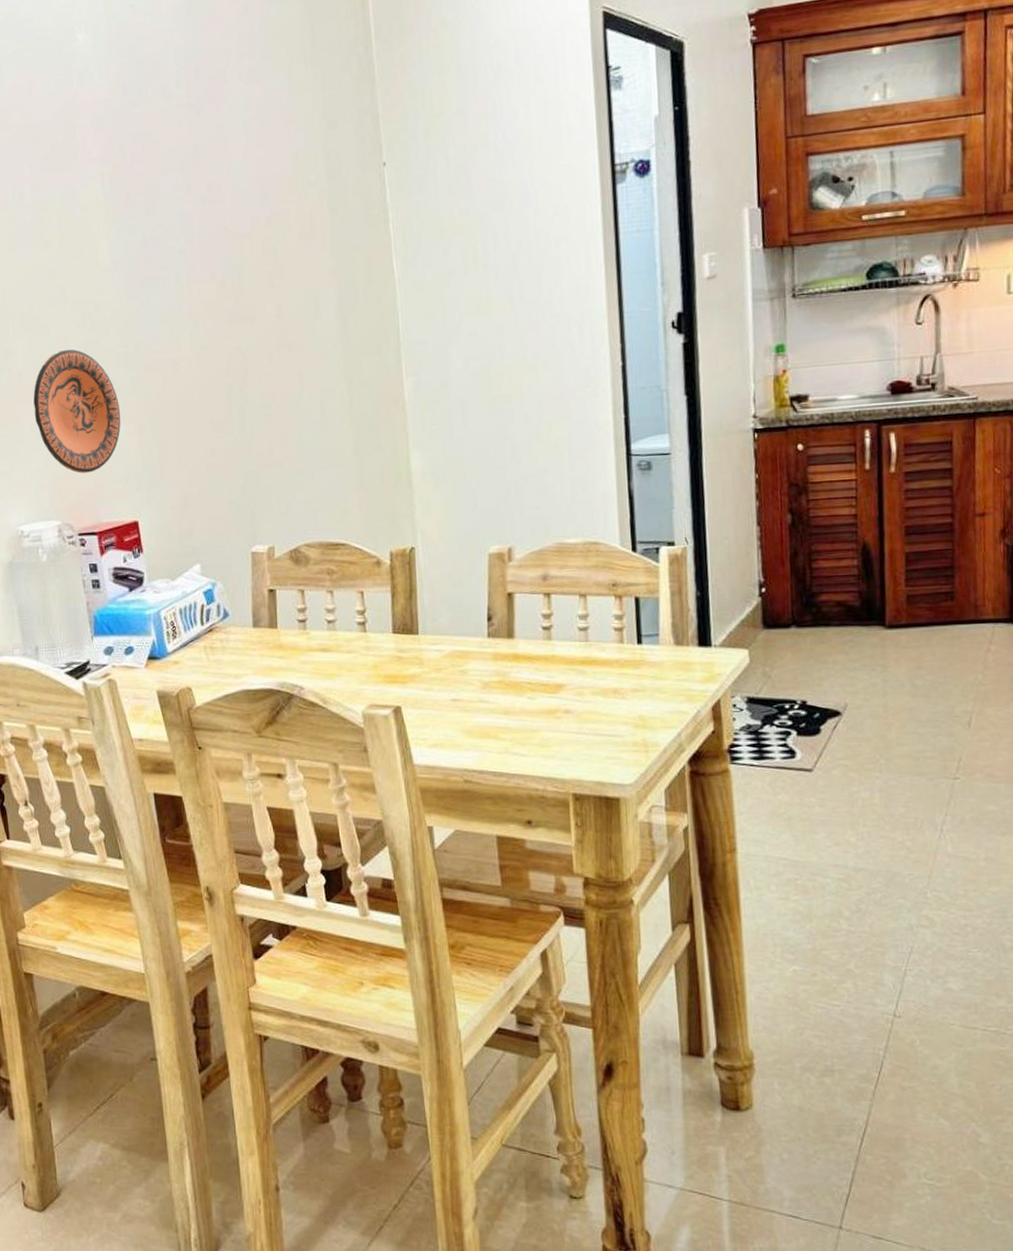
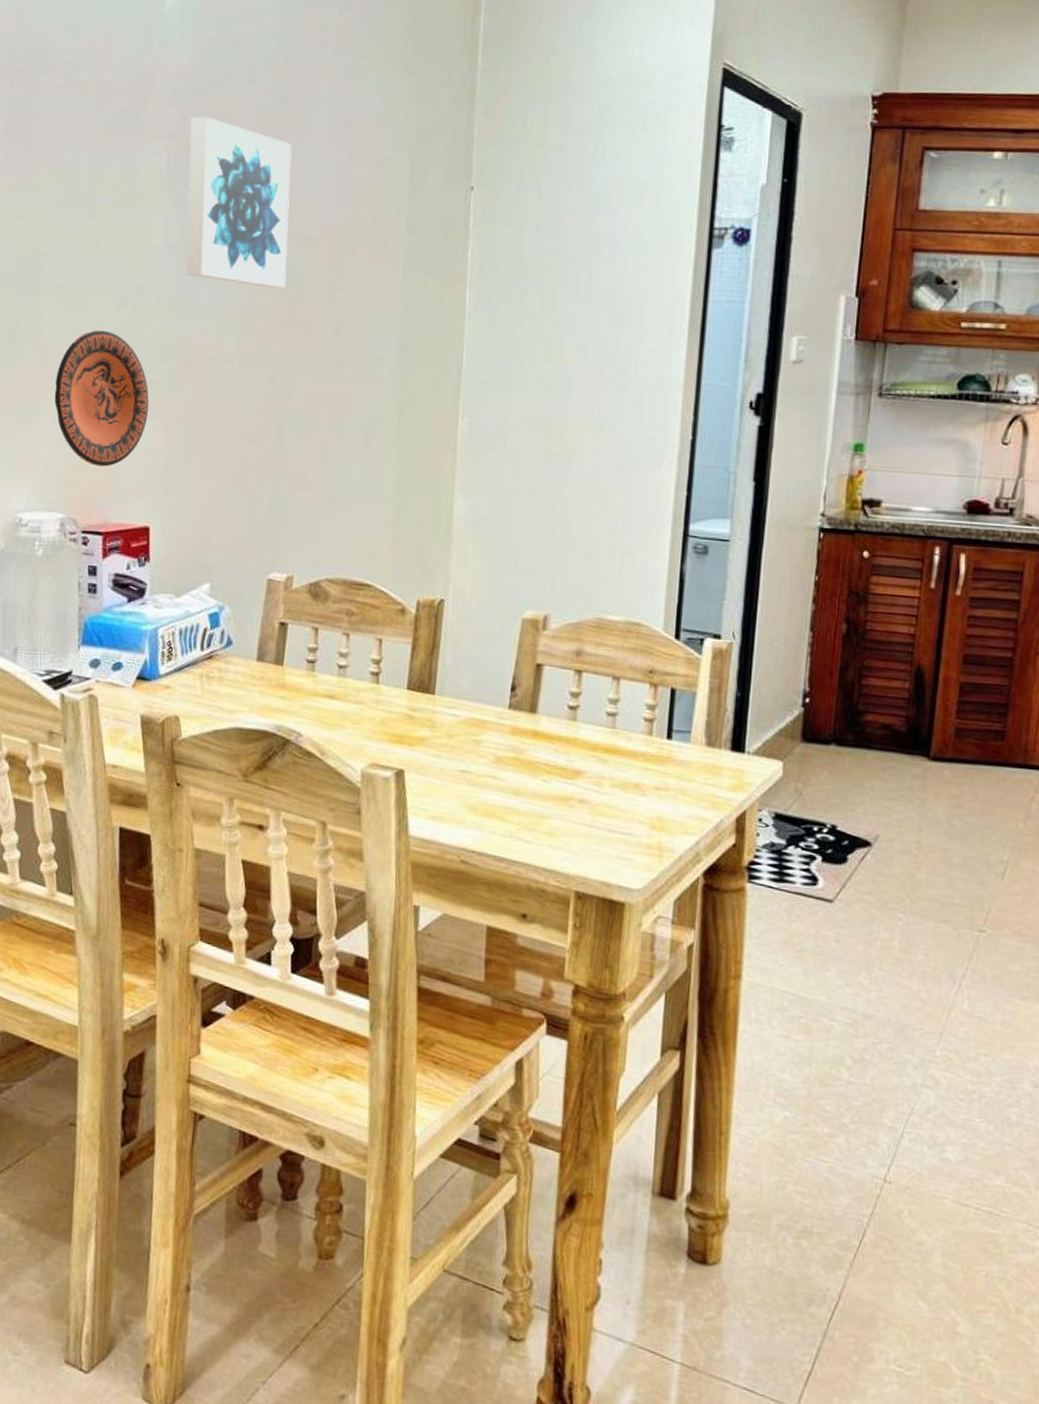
wall art: none [117,137,227,288] -> present [185,116,292,289]

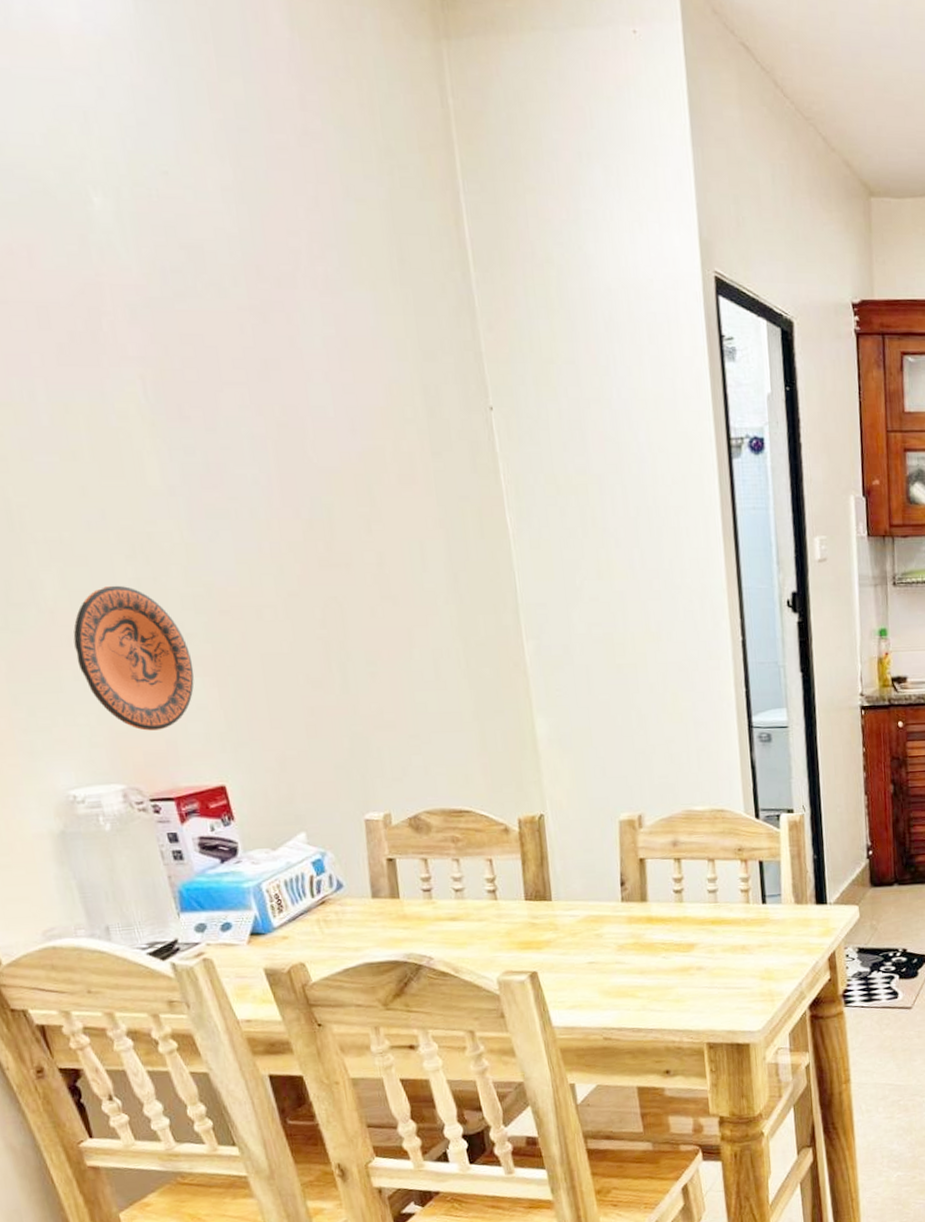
wall art: present [185,116,292,289] -> none [160,337,315,526]

